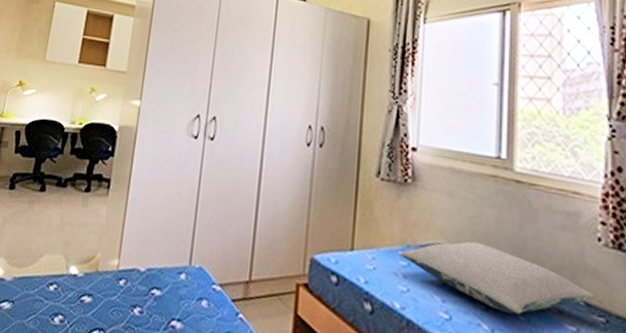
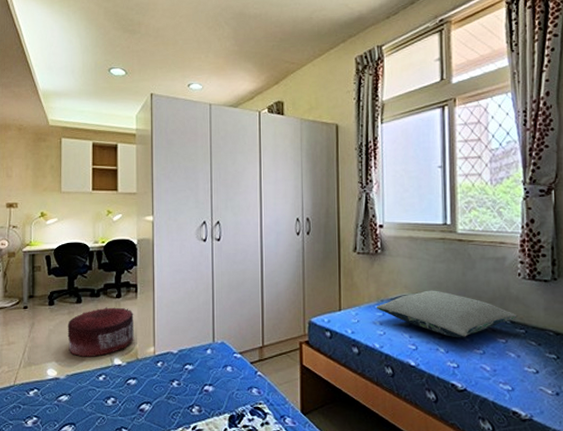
pouf: none [21,201,102,261] -> present [67,307,134,357]

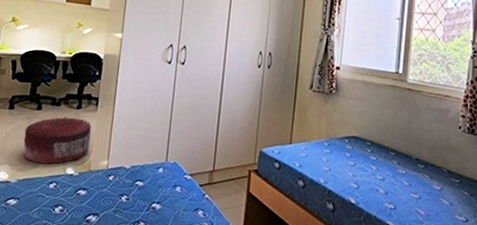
pillow: present [376,290,518,338] -> none [324,133,454,182]

